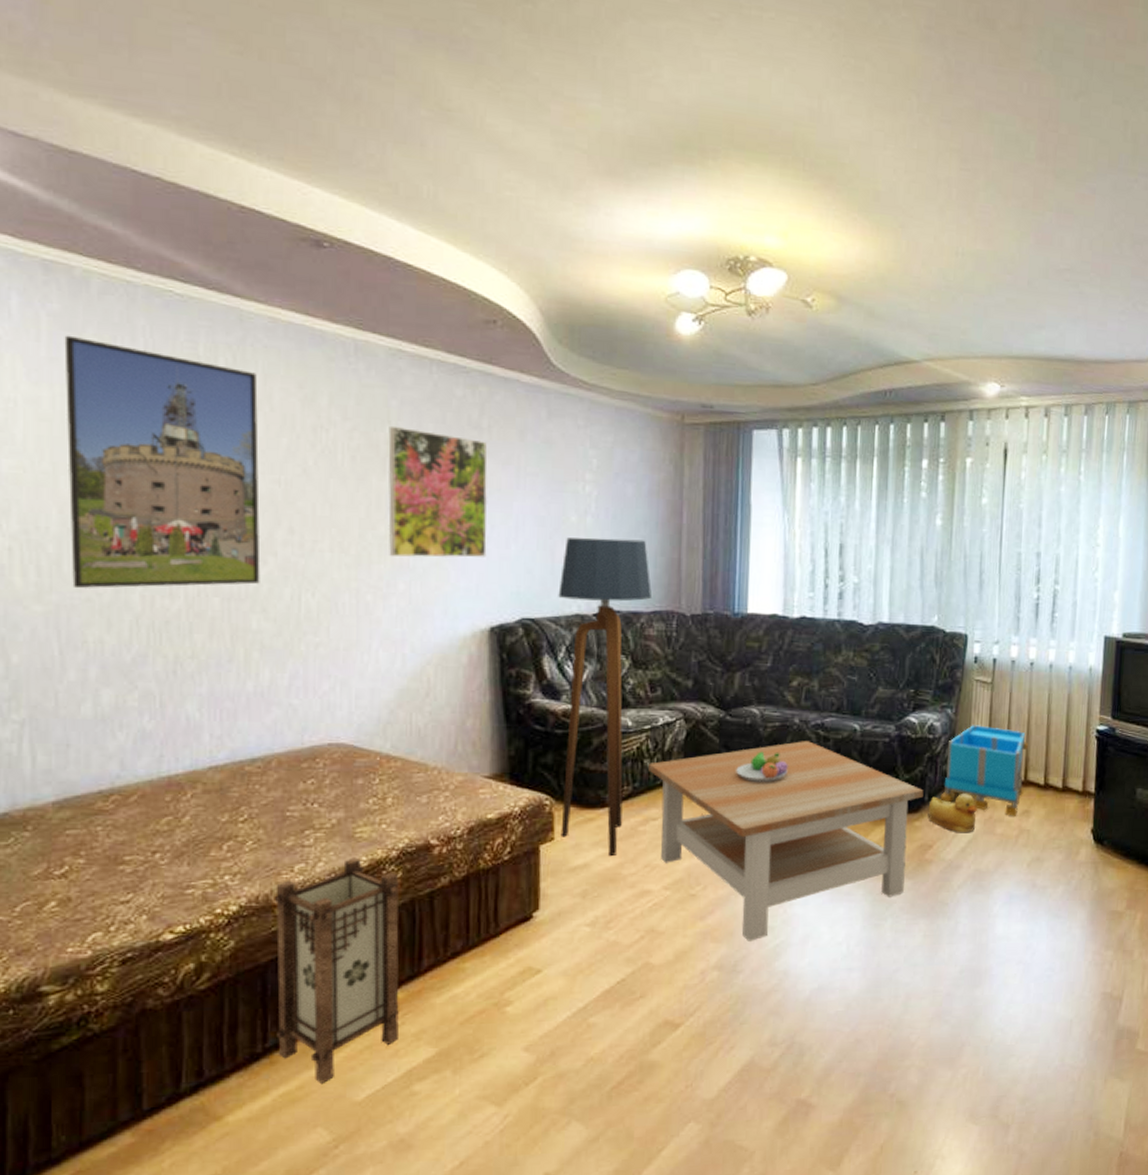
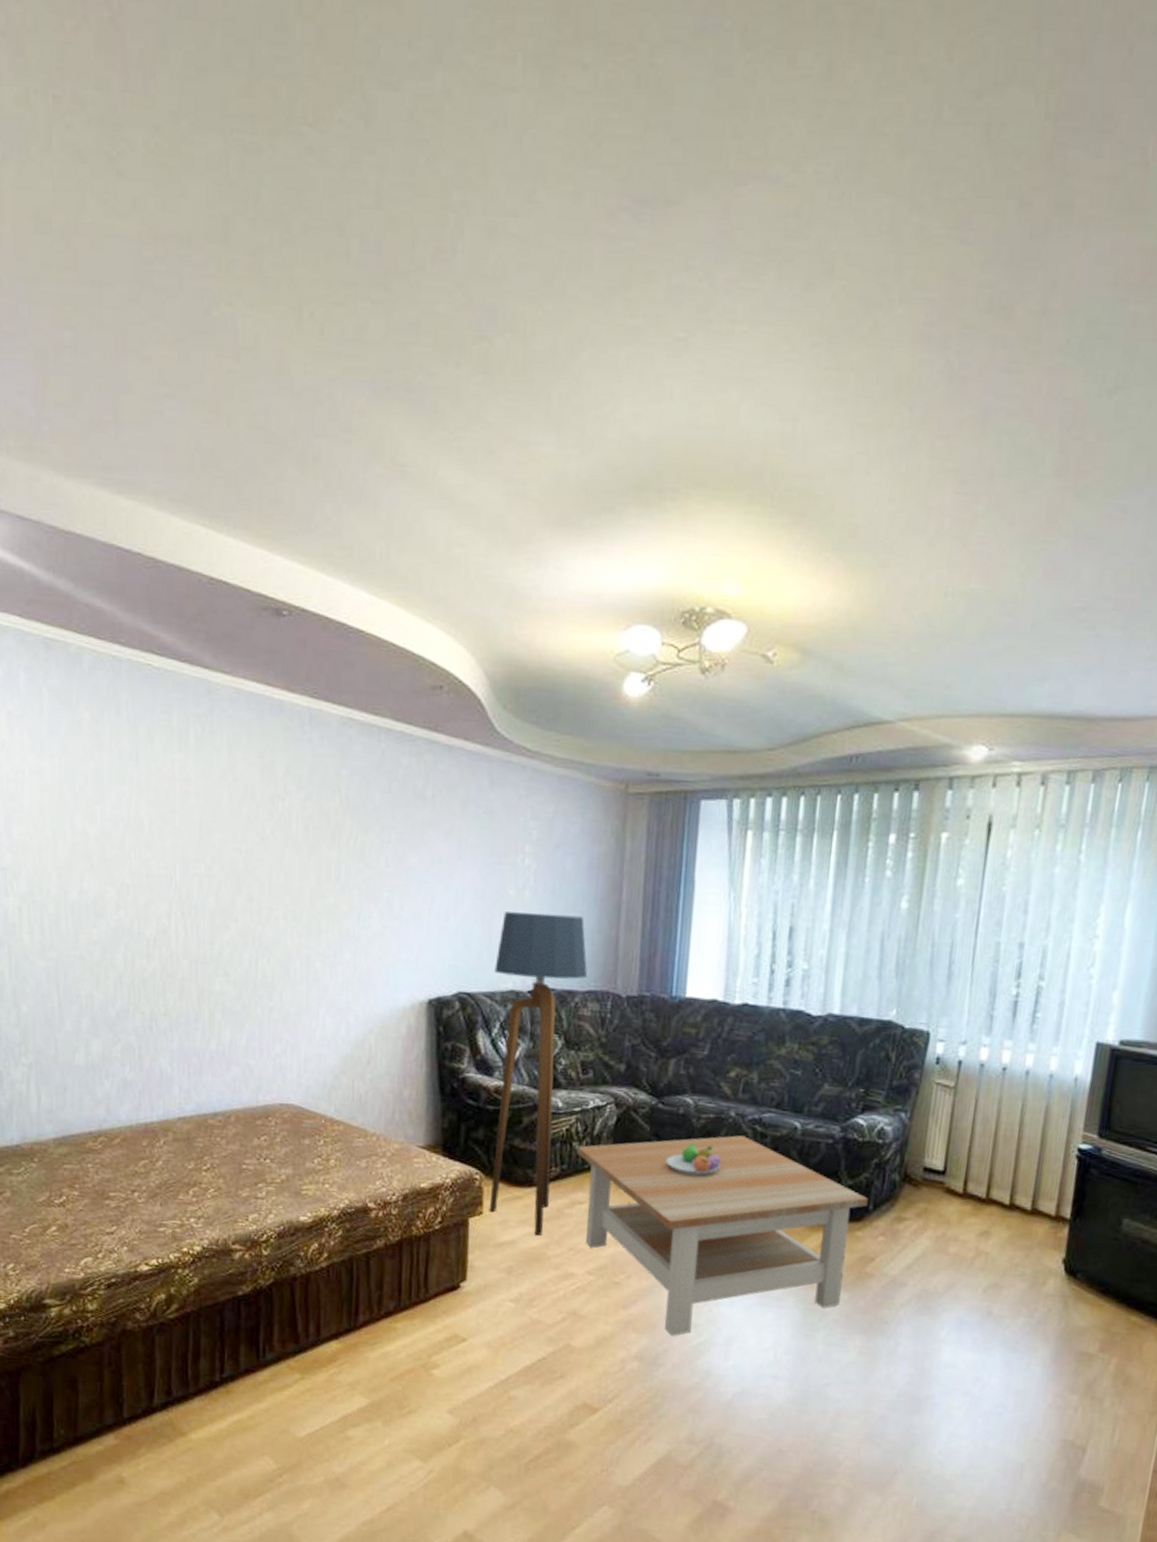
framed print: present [64,335,261,589] -> none [62,709,223,949]
lantern: present [275,857,399,1083] -> none [232,1212,339,1417]
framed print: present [388,427,488,558] -> none [336,796,430,929]
rubber duck: present [928,794,977,833] -> none [871,1206,928,1250]
storage bin: present [940,725,1028,816] -> none [886,1132,994,1236]

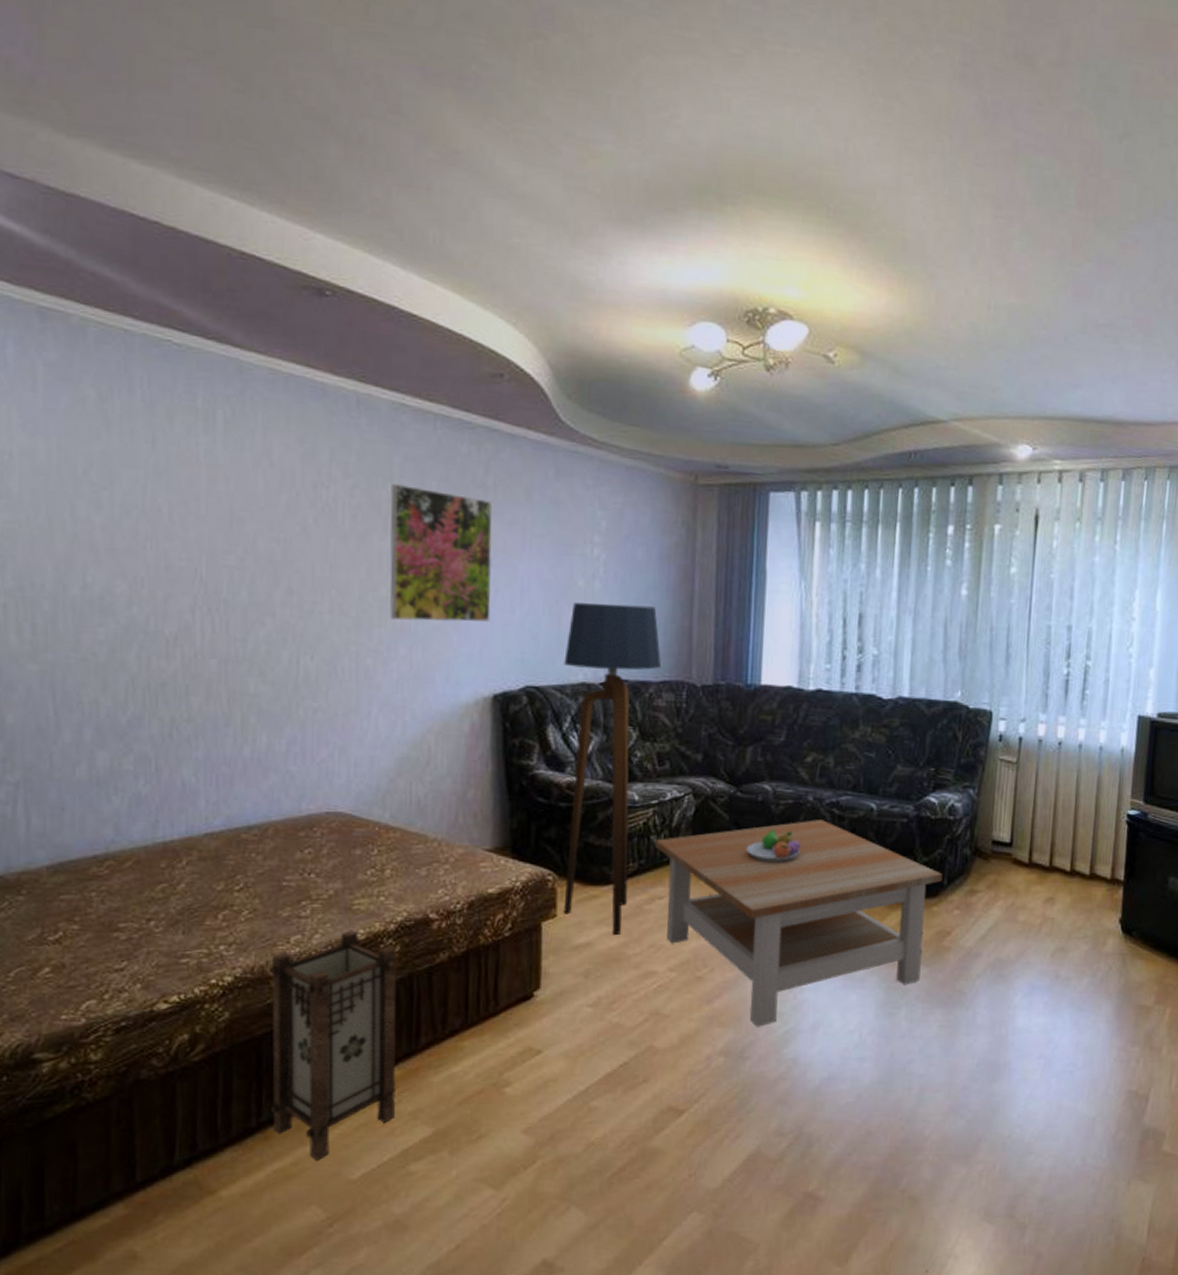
lantern: none [232,1212,339,1417] -> present [271,930,397,1160]
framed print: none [336,796,430,929] -> present [389,484,492,622]

